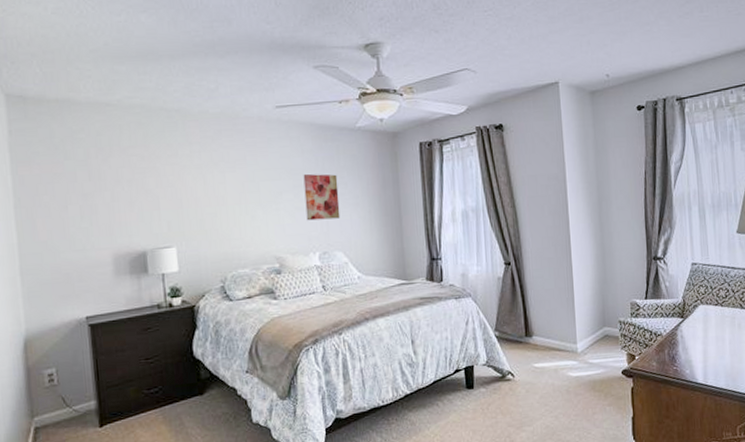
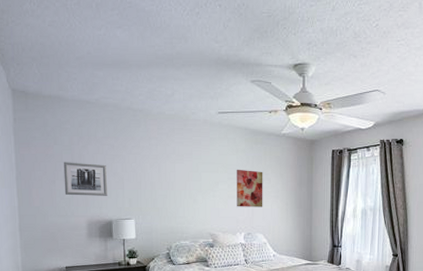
wall art: none [77,180,138,224] -> present [63,162,107,196]

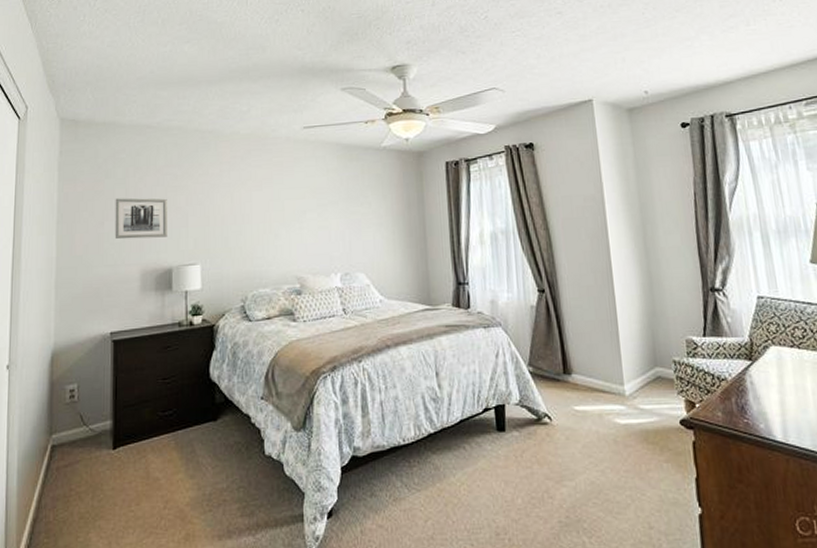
wall art: present [236,169,263,207] -> none [327,193,363,240]

